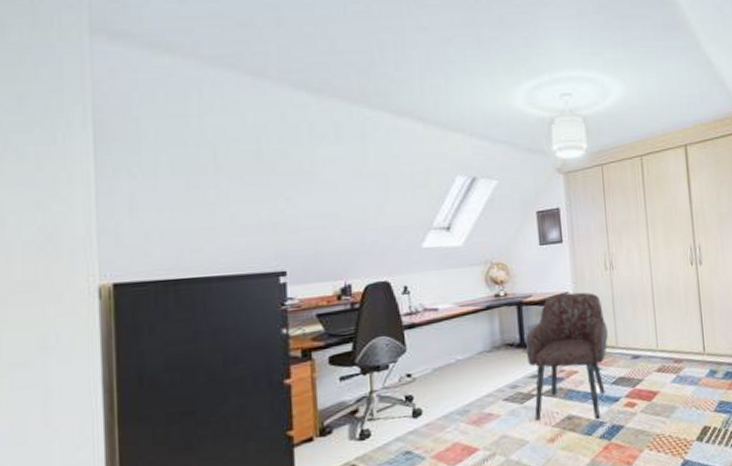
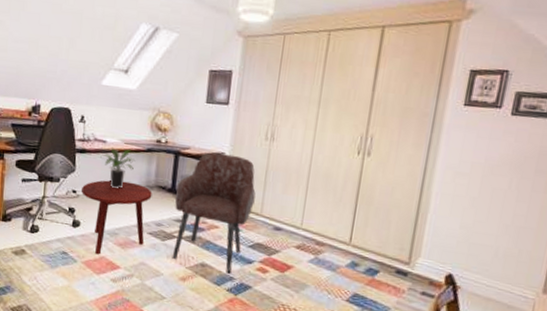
side table: none [417,347,501,443] -> present [81,180,152,255]
potted plant: none [434,311,475,360] -> present [100,148,136,189]

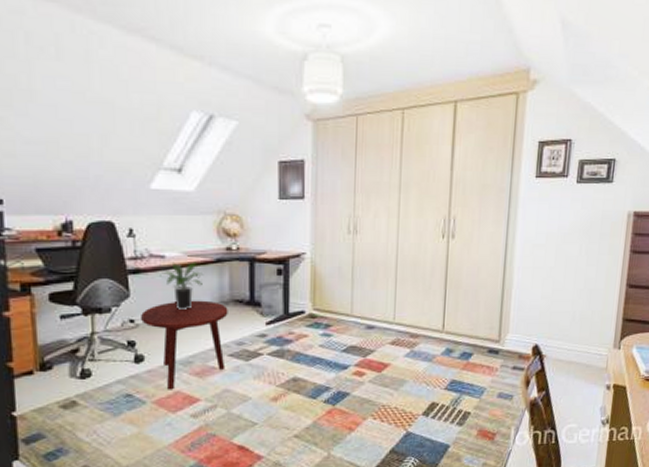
armchair: present [172,152,256,274] -> none [256,254,344,384]

